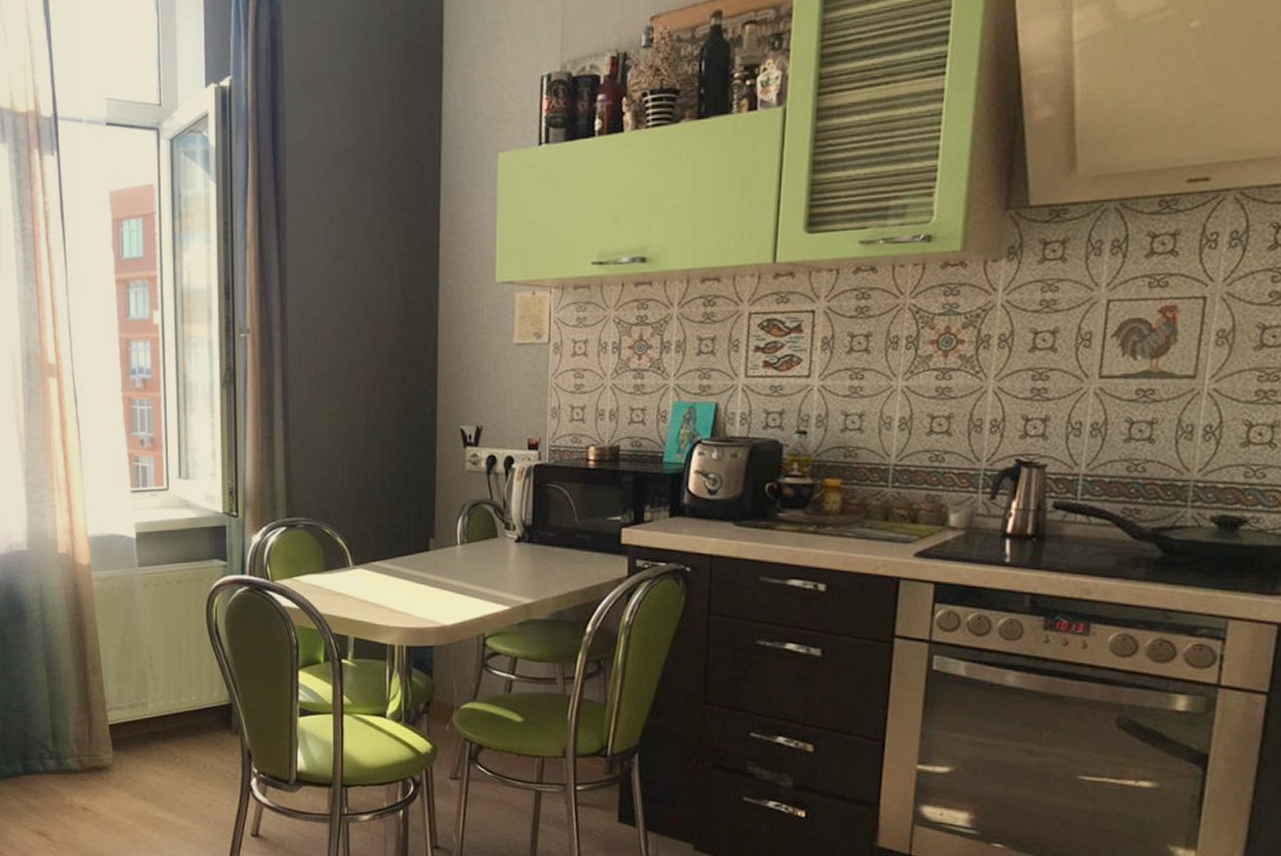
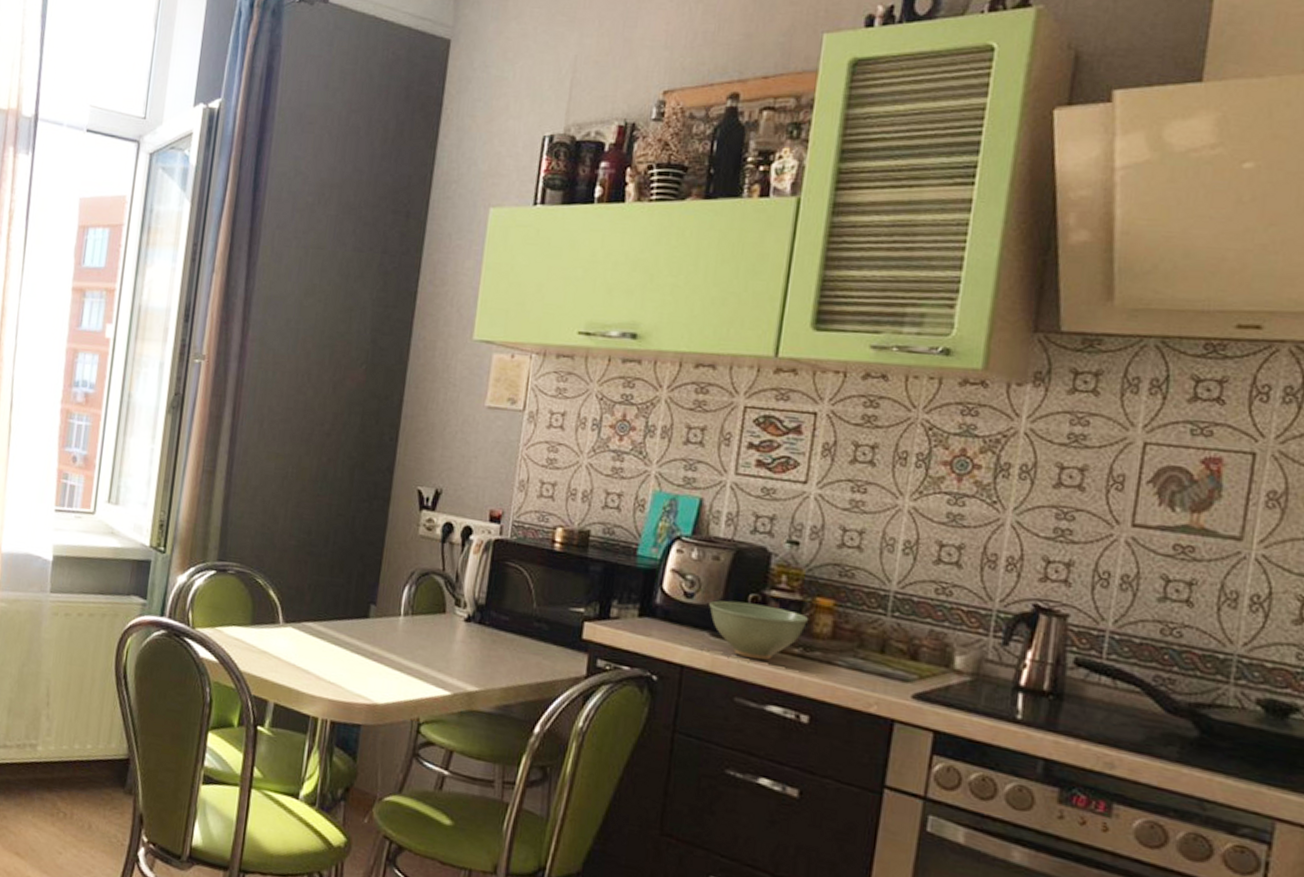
bowl: none [731,492,820,542] -> present [709,600,809,661]

